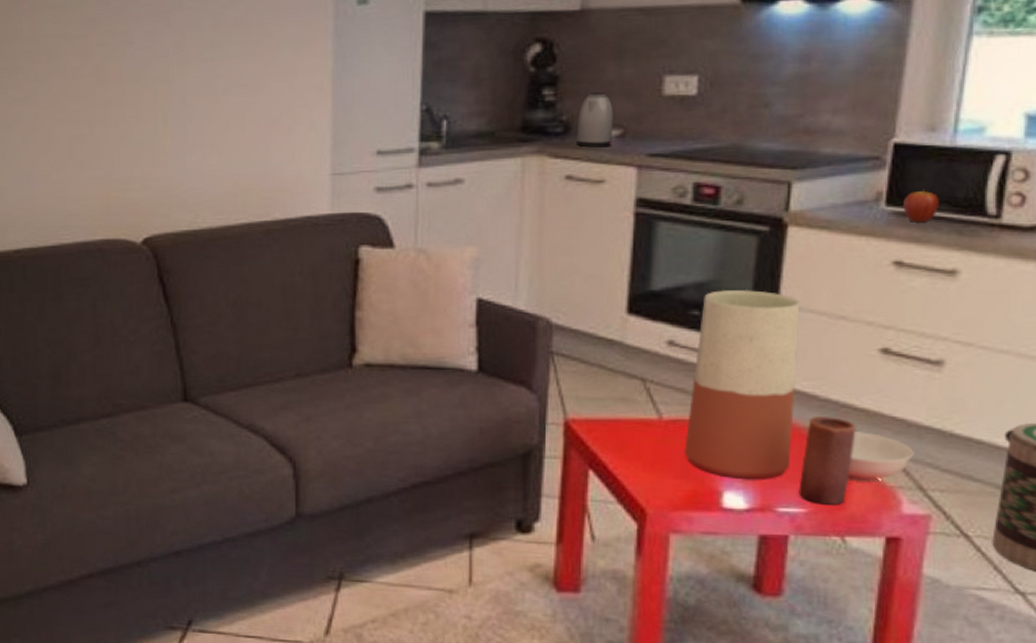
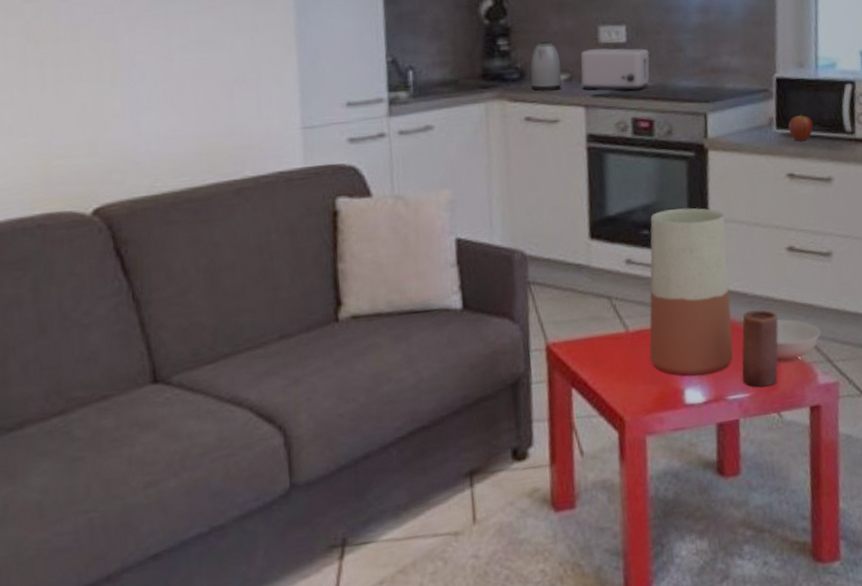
toaster: none [637,101,725,151] -> present [580,48,650,91]

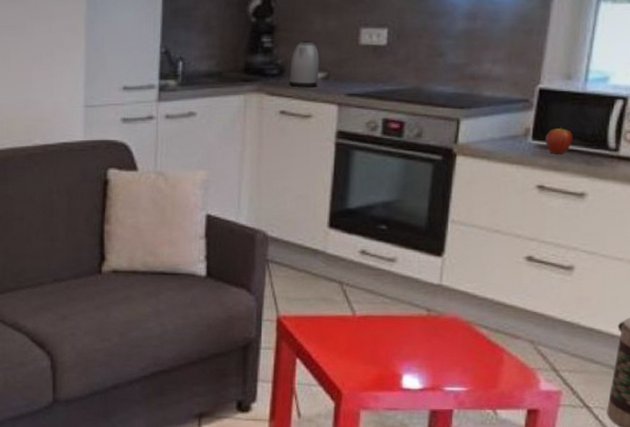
toaster: present [580,48,650,91] -> none [338,49,408,92]
vase: present [649,208,733,376] -> none [373,208,465,365]
candle: present [742,310,779,387] -> none [461,312,506,384]
bowl: present [776,319,821,363] -> none [499,324,550,365]

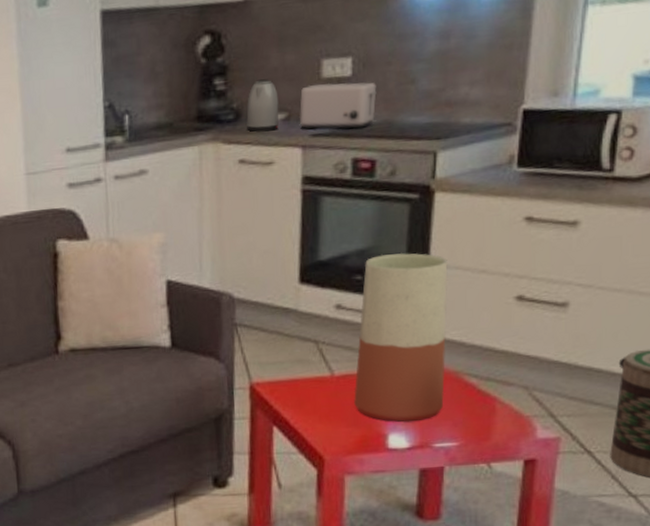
toaster: none [338,49,408,92] -> present [300,82,377,130]
vase: none [373,208,465,365] -> present [354,253,448,422]
fruit: present [546,126,574,154] -> none [532,149,563,181]

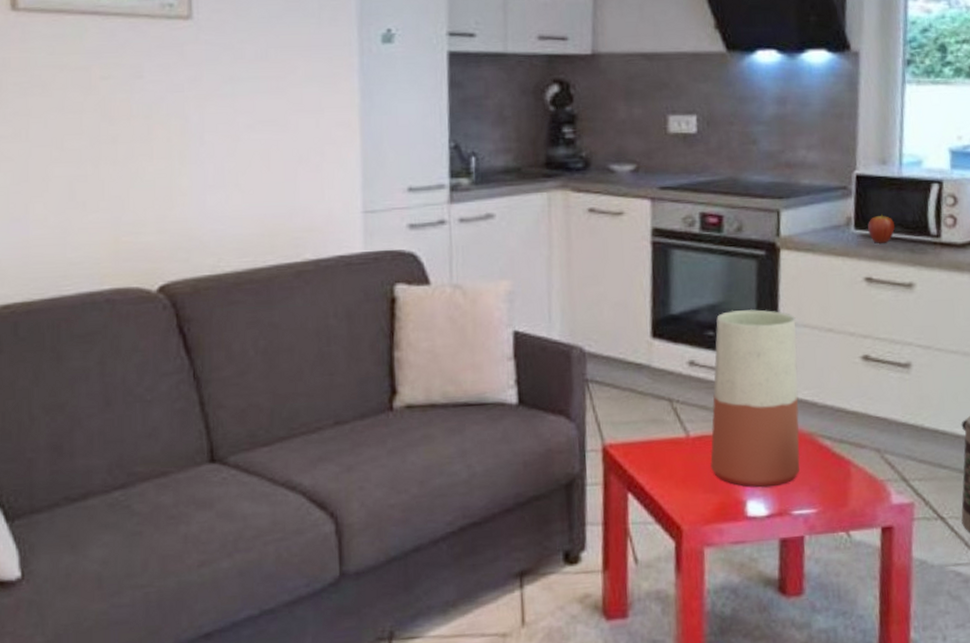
kettle: present [246,79,279,132] -> none [595,130,628,182]
toaster: present [300,82,377,130] -> none [648,138,721,184]
fruit: none [532,149,563,181] -> present [868,213,896,243]

